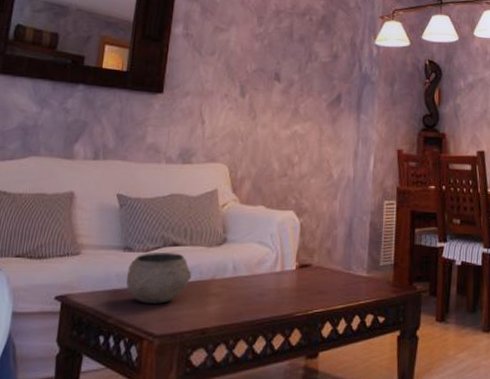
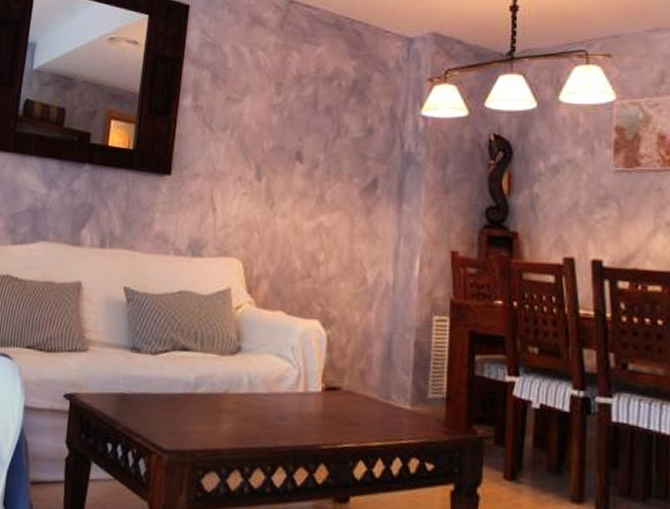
bowl: present [125,253,192,304] -> none [133,355,203,415]

